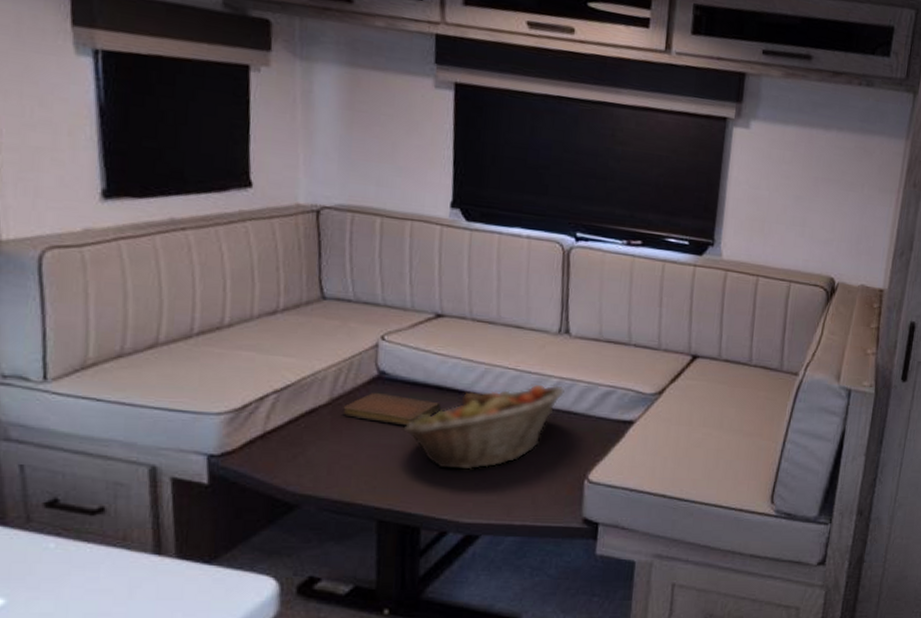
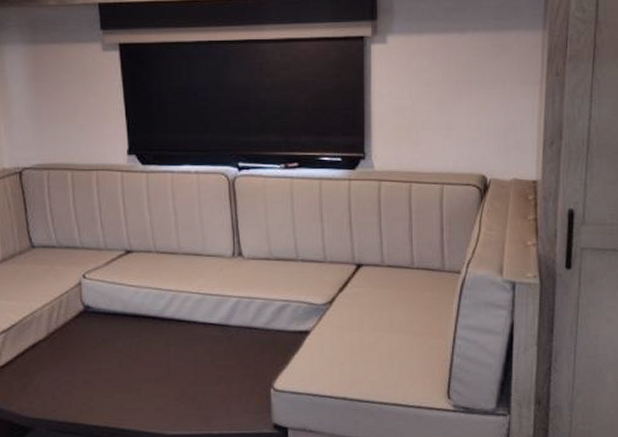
notebook: present [342,393,442,426] -> none [58,325,140,352]
fruit basket: present [403,385,564,470] -> none [109,304,244,387]

